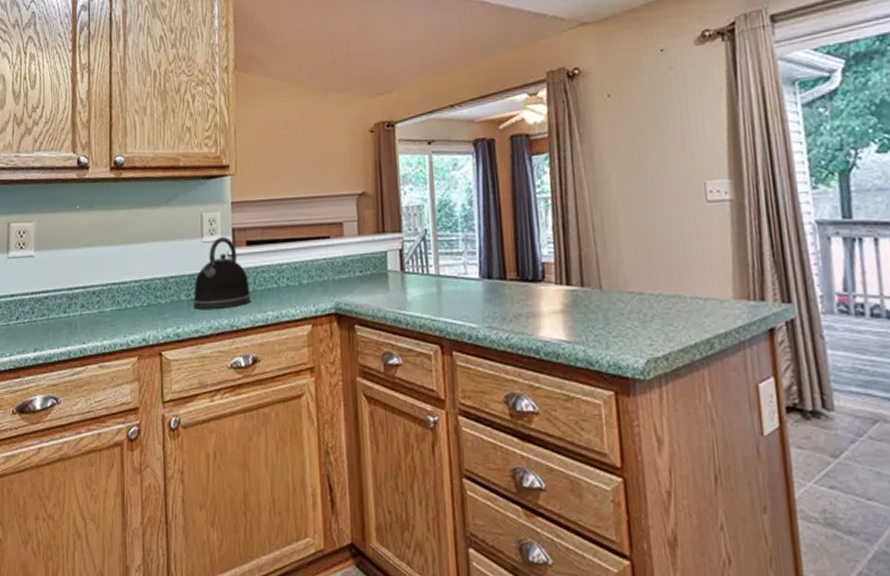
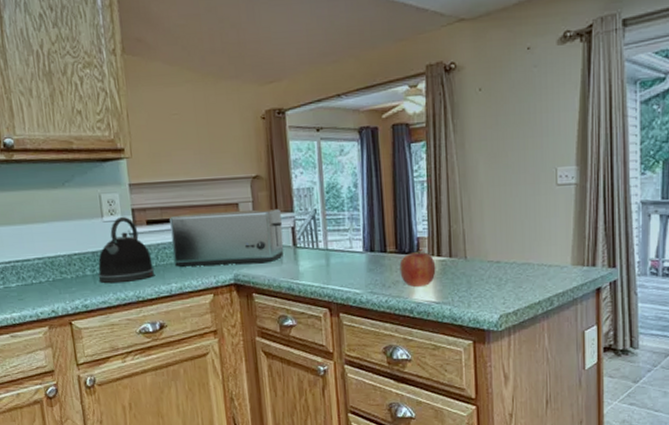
toaster: none [270,228,391,293] -> present [170,208,284,267]
fruit: none [522,275,566,323] -> present [399,248,436,288]

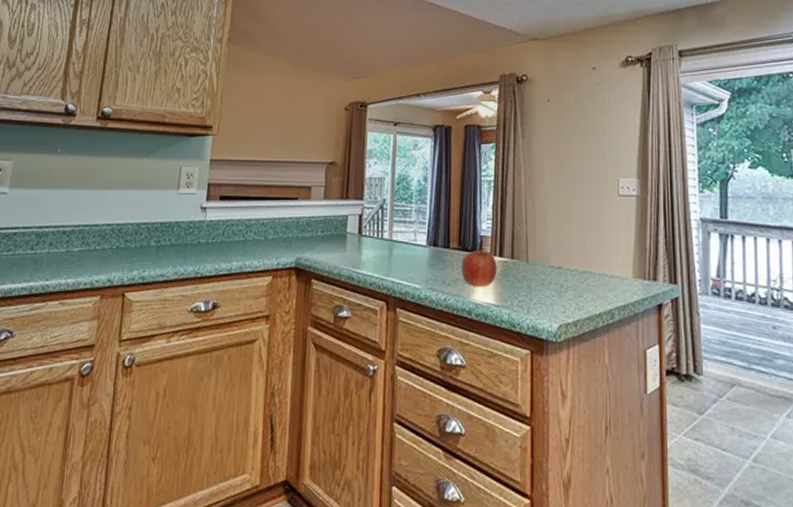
kettle: present [98,216,155,283] -> none [161,189,219,256]
toaster: present [170,208,284,267] -> none [239,192,351,249]

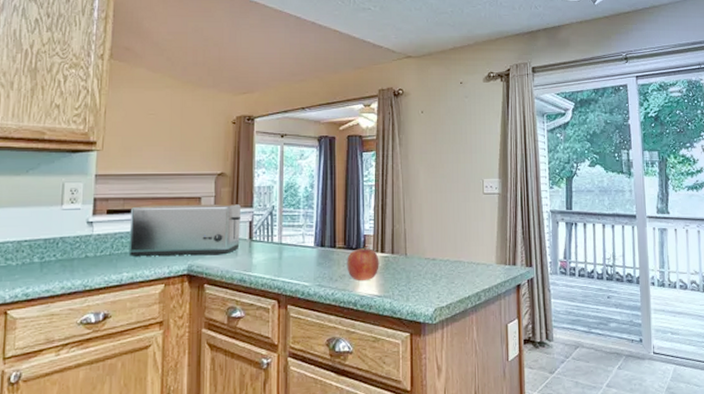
toaster: none [239,192,351,249] -> present [129,203,242,256]

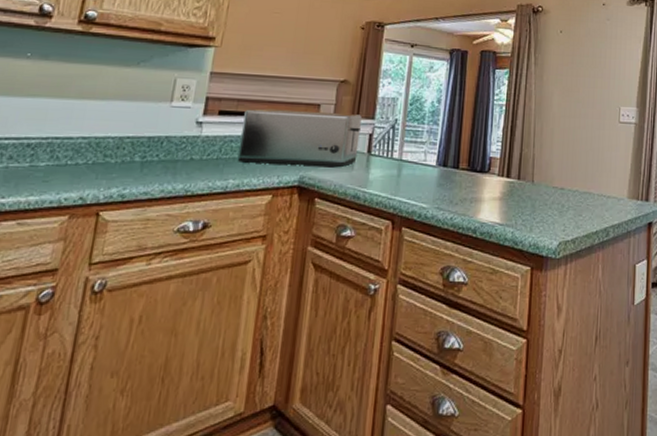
fruit: present [347,245,379,282] -> none [469,168,504,207]

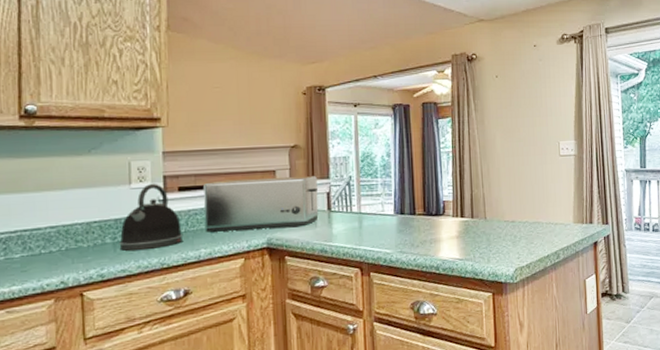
kettle: none [146,103,215,173] -> present [119,183,183,251]

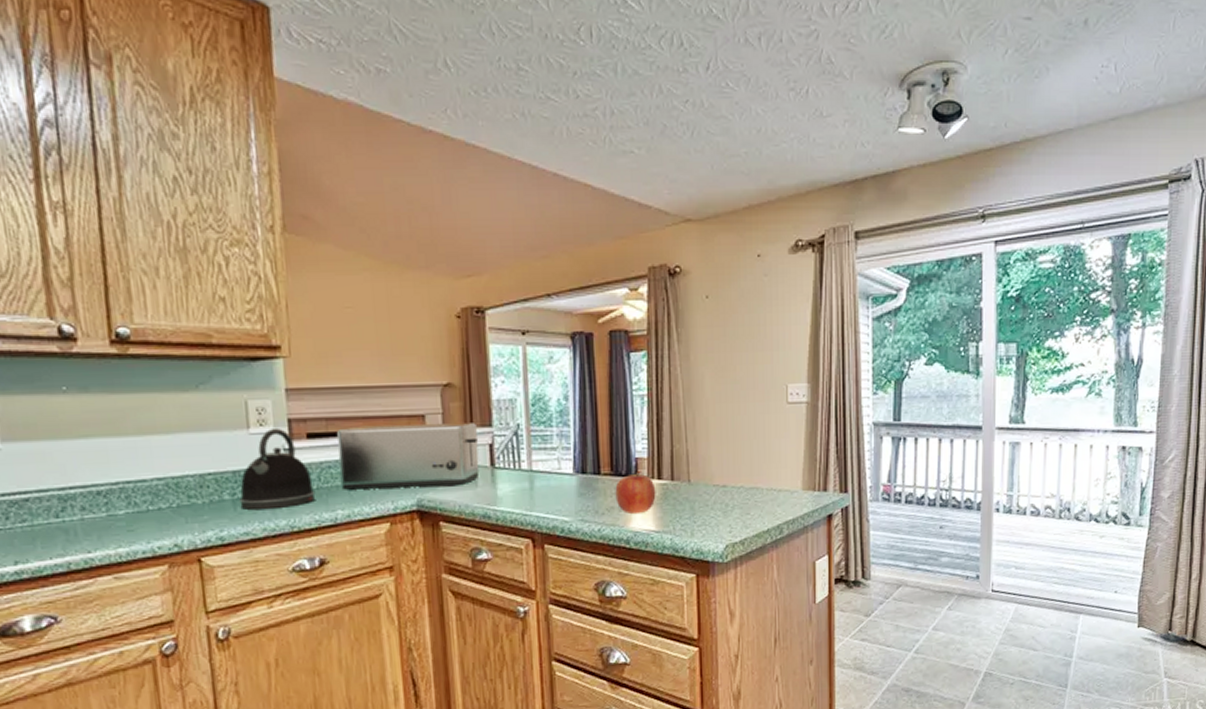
fruit: none [427,210,460,247] -> present [615,470,656,515]

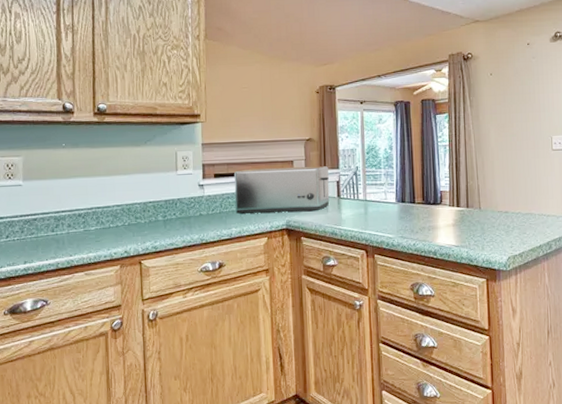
kettle: present [239,427,316,510] -> none [168,170,218,227]
fruit: present [615,470,656,515] -> none [426,200,456,233]

